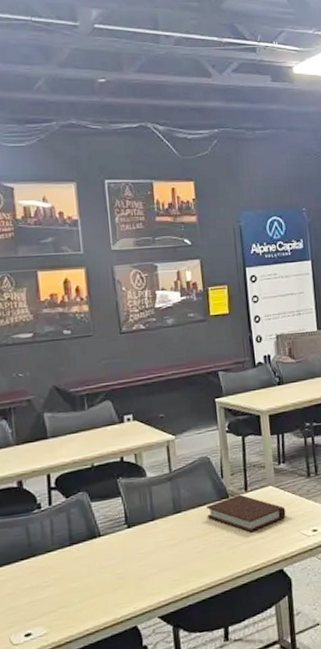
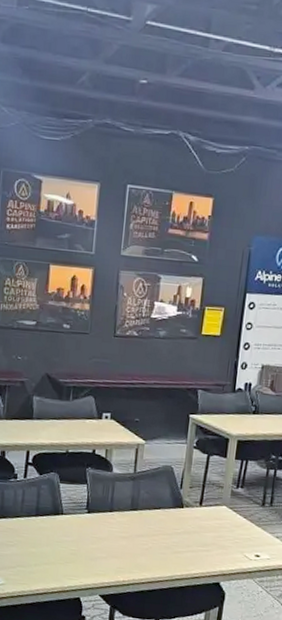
book: present [206,494,286,533] -> none [160,507,234,544]

